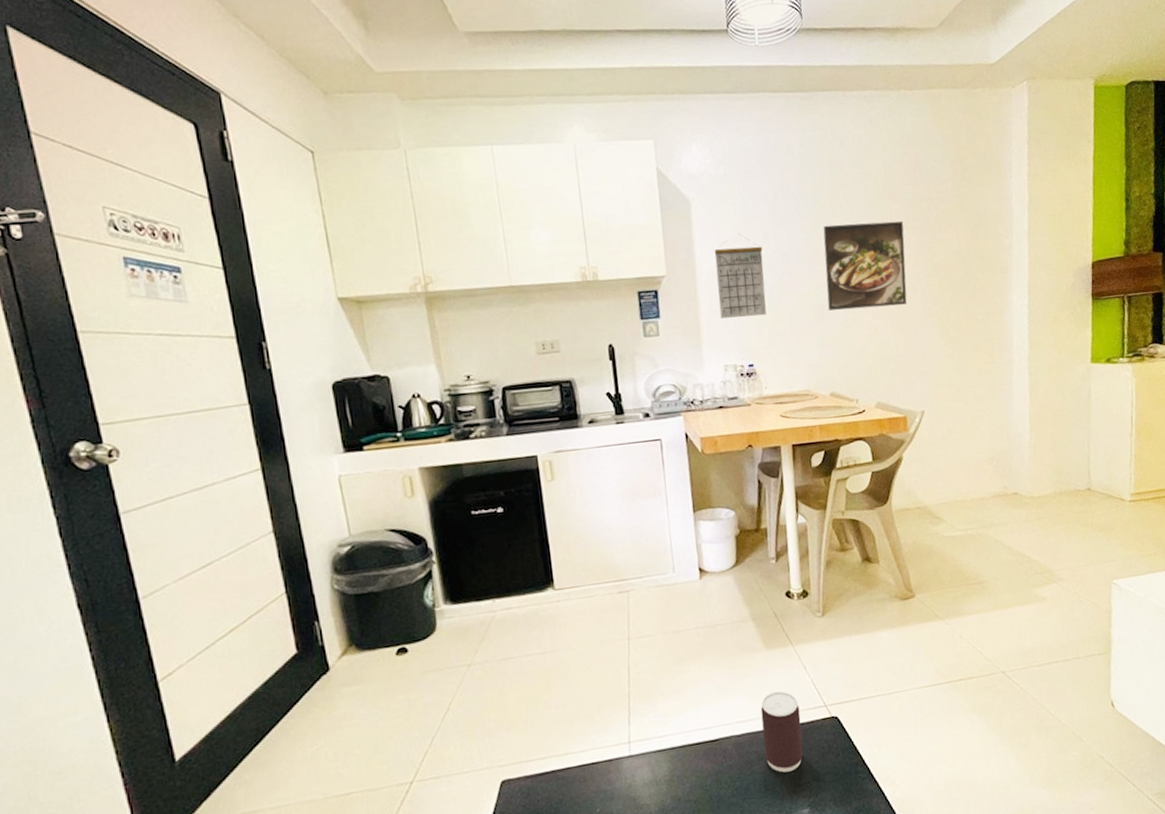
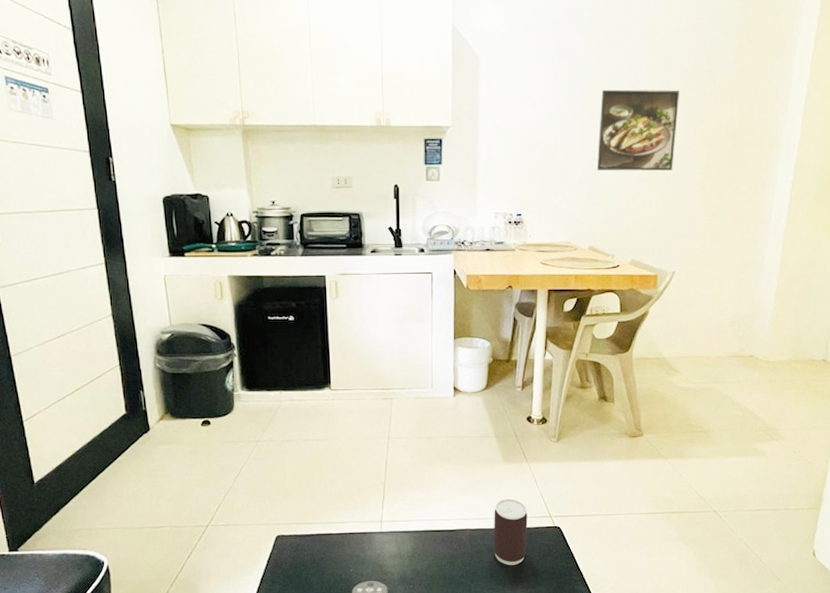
calendar: present [714,233,767,318] -> none [496,92,542,170]

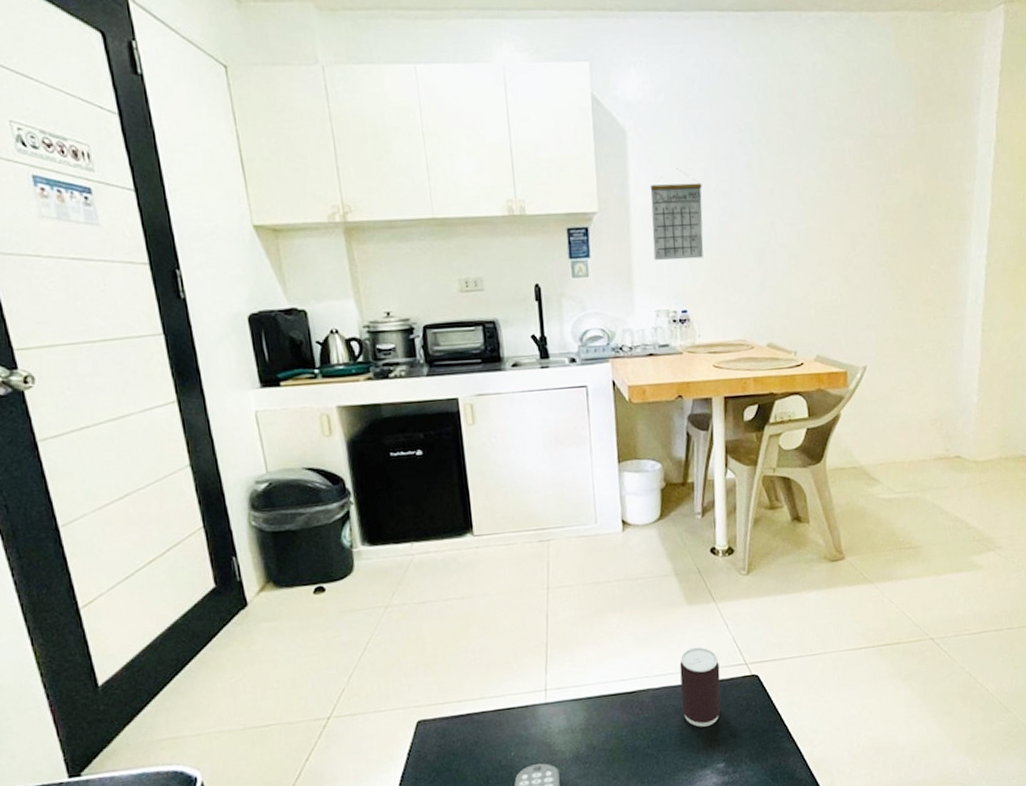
calendar: none [496,92,542,170] -> present [650,168,703,260]
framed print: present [597,89,680,171] -> none [768,159,857,256]

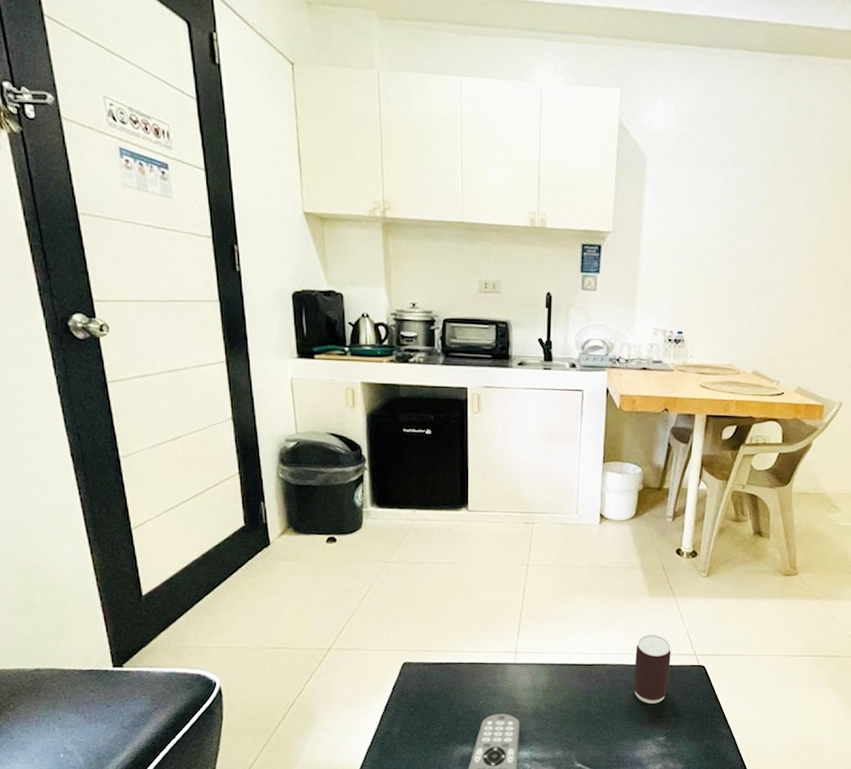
calendar: present [650,168,703,260] -> none [658,198,711,285]

